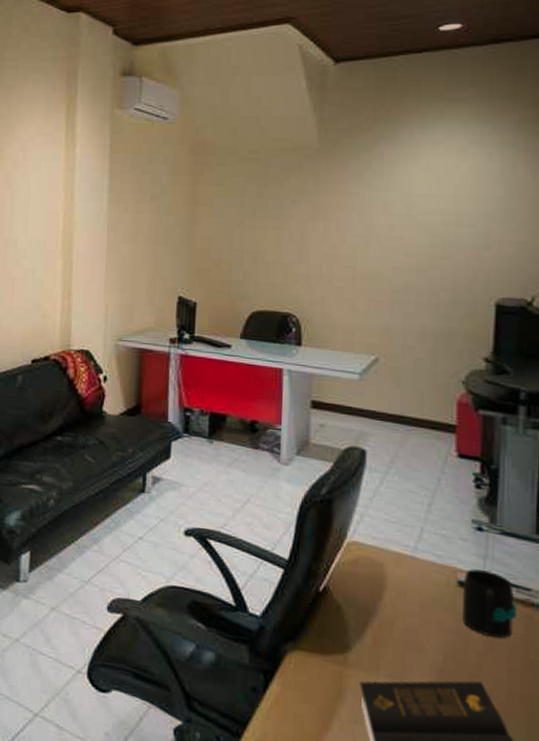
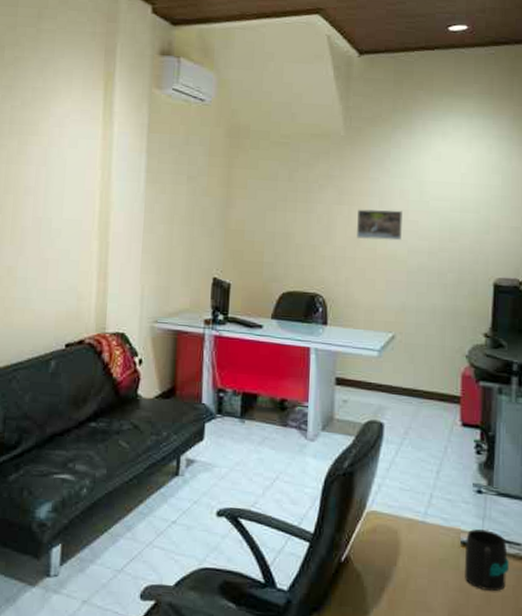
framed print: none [334,225,386,258] -> present [357,209,402,241]

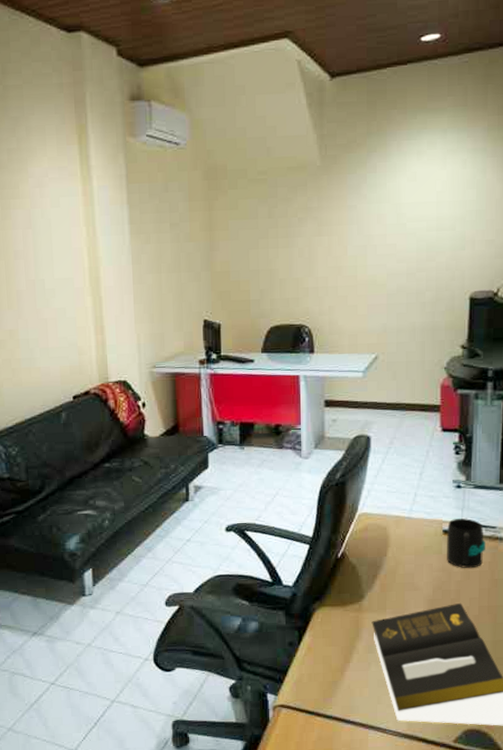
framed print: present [357,209,402,241] -> none [337,235,381,268]

